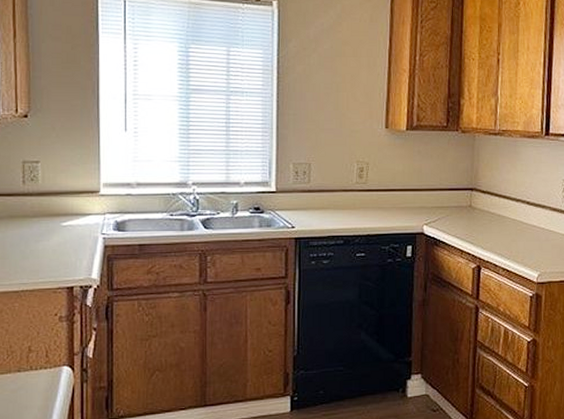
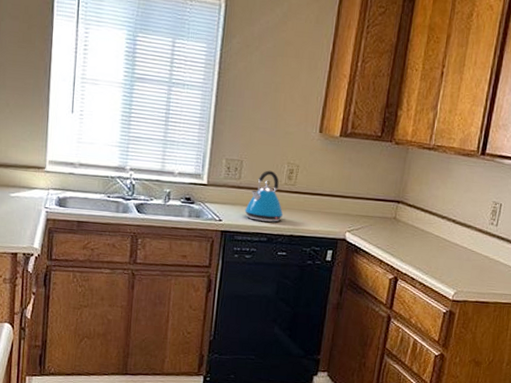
kettle: none [318,171,358,223] -> present [245,170,284,222]

